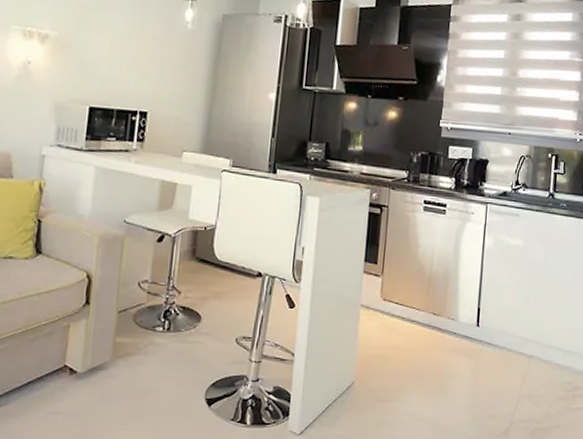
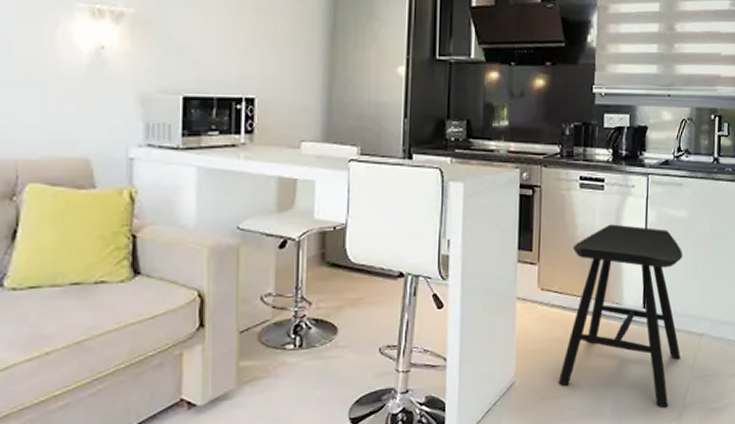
stool: none [394,246,517,421] -> present [558,224,683,407]

